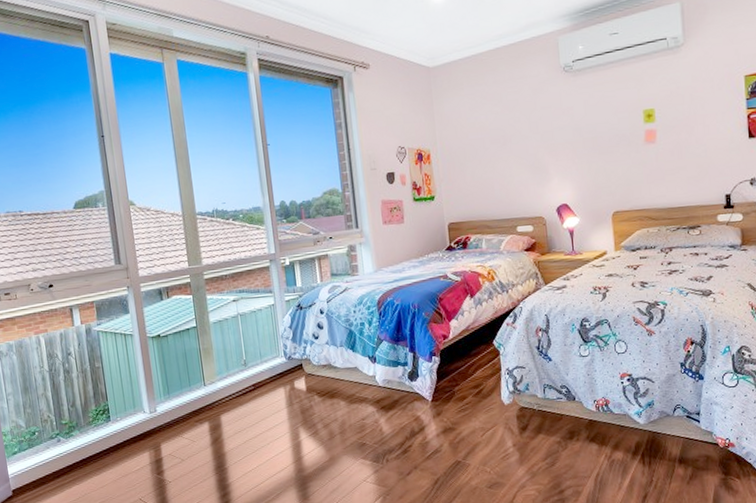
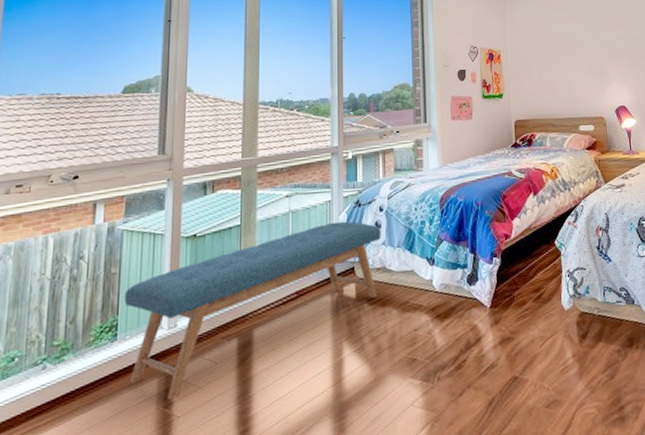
bench: none [109,323,325,469] -> present [124,221,381,401]

